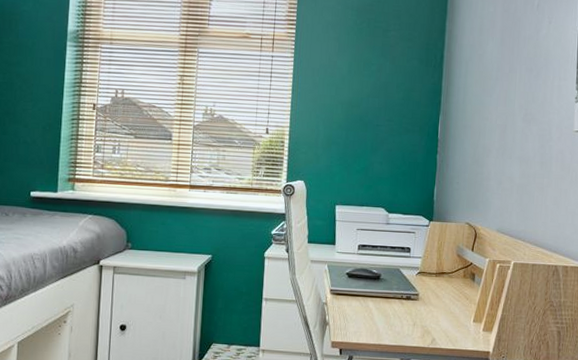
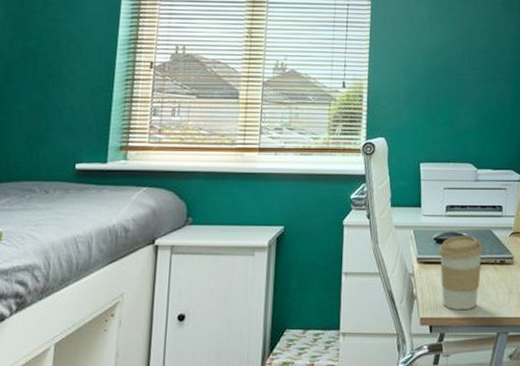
coffee cup: none [349,272,391,338] -> present [438,236,483,311]

